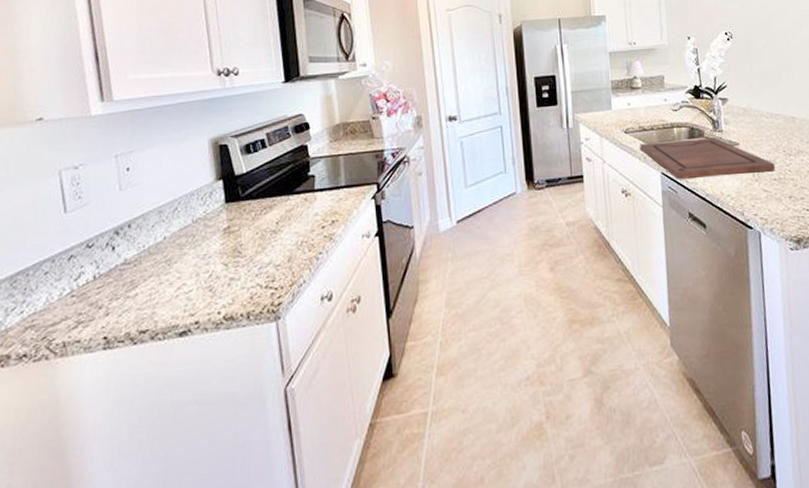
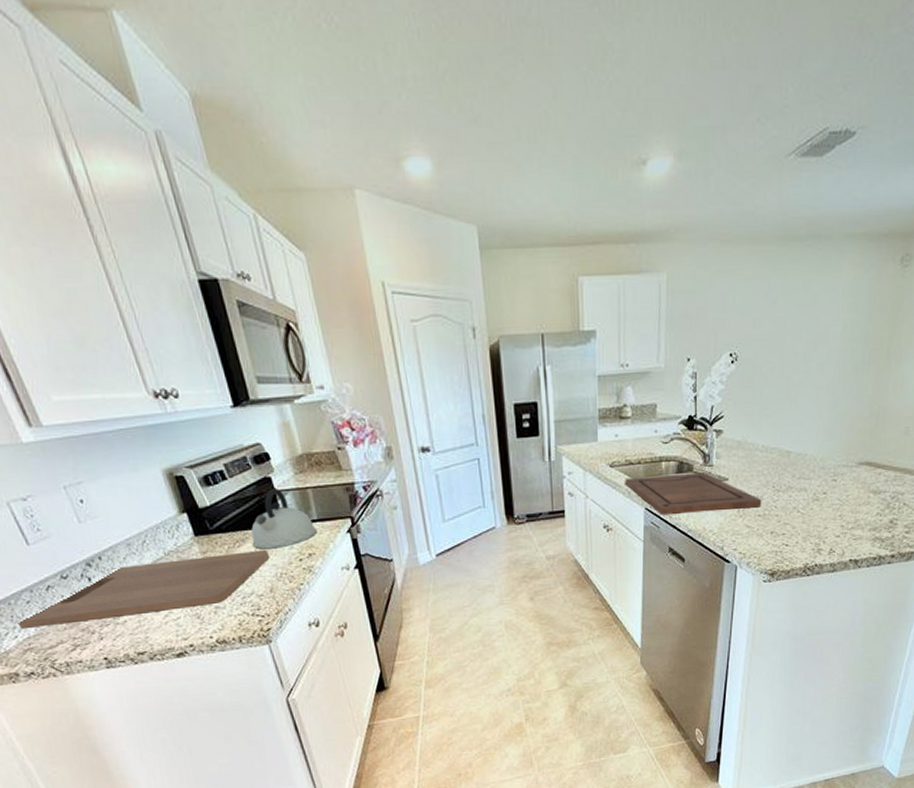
cutting board: none [27,216,294,304] -> present [15,549,270,630]
kettle: none [279,156,344,217] -> present [251,489,318,550]

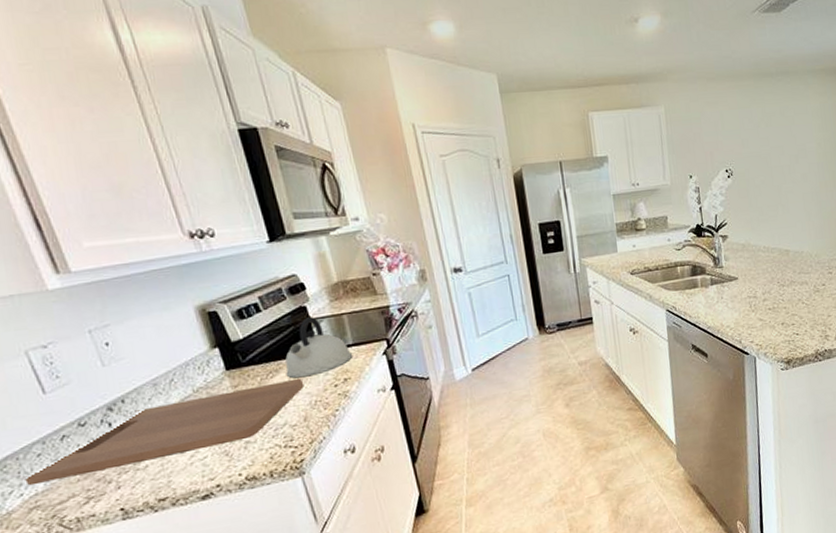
cutting board: present [625,472,762,516] -> none [645,273,771,316]

